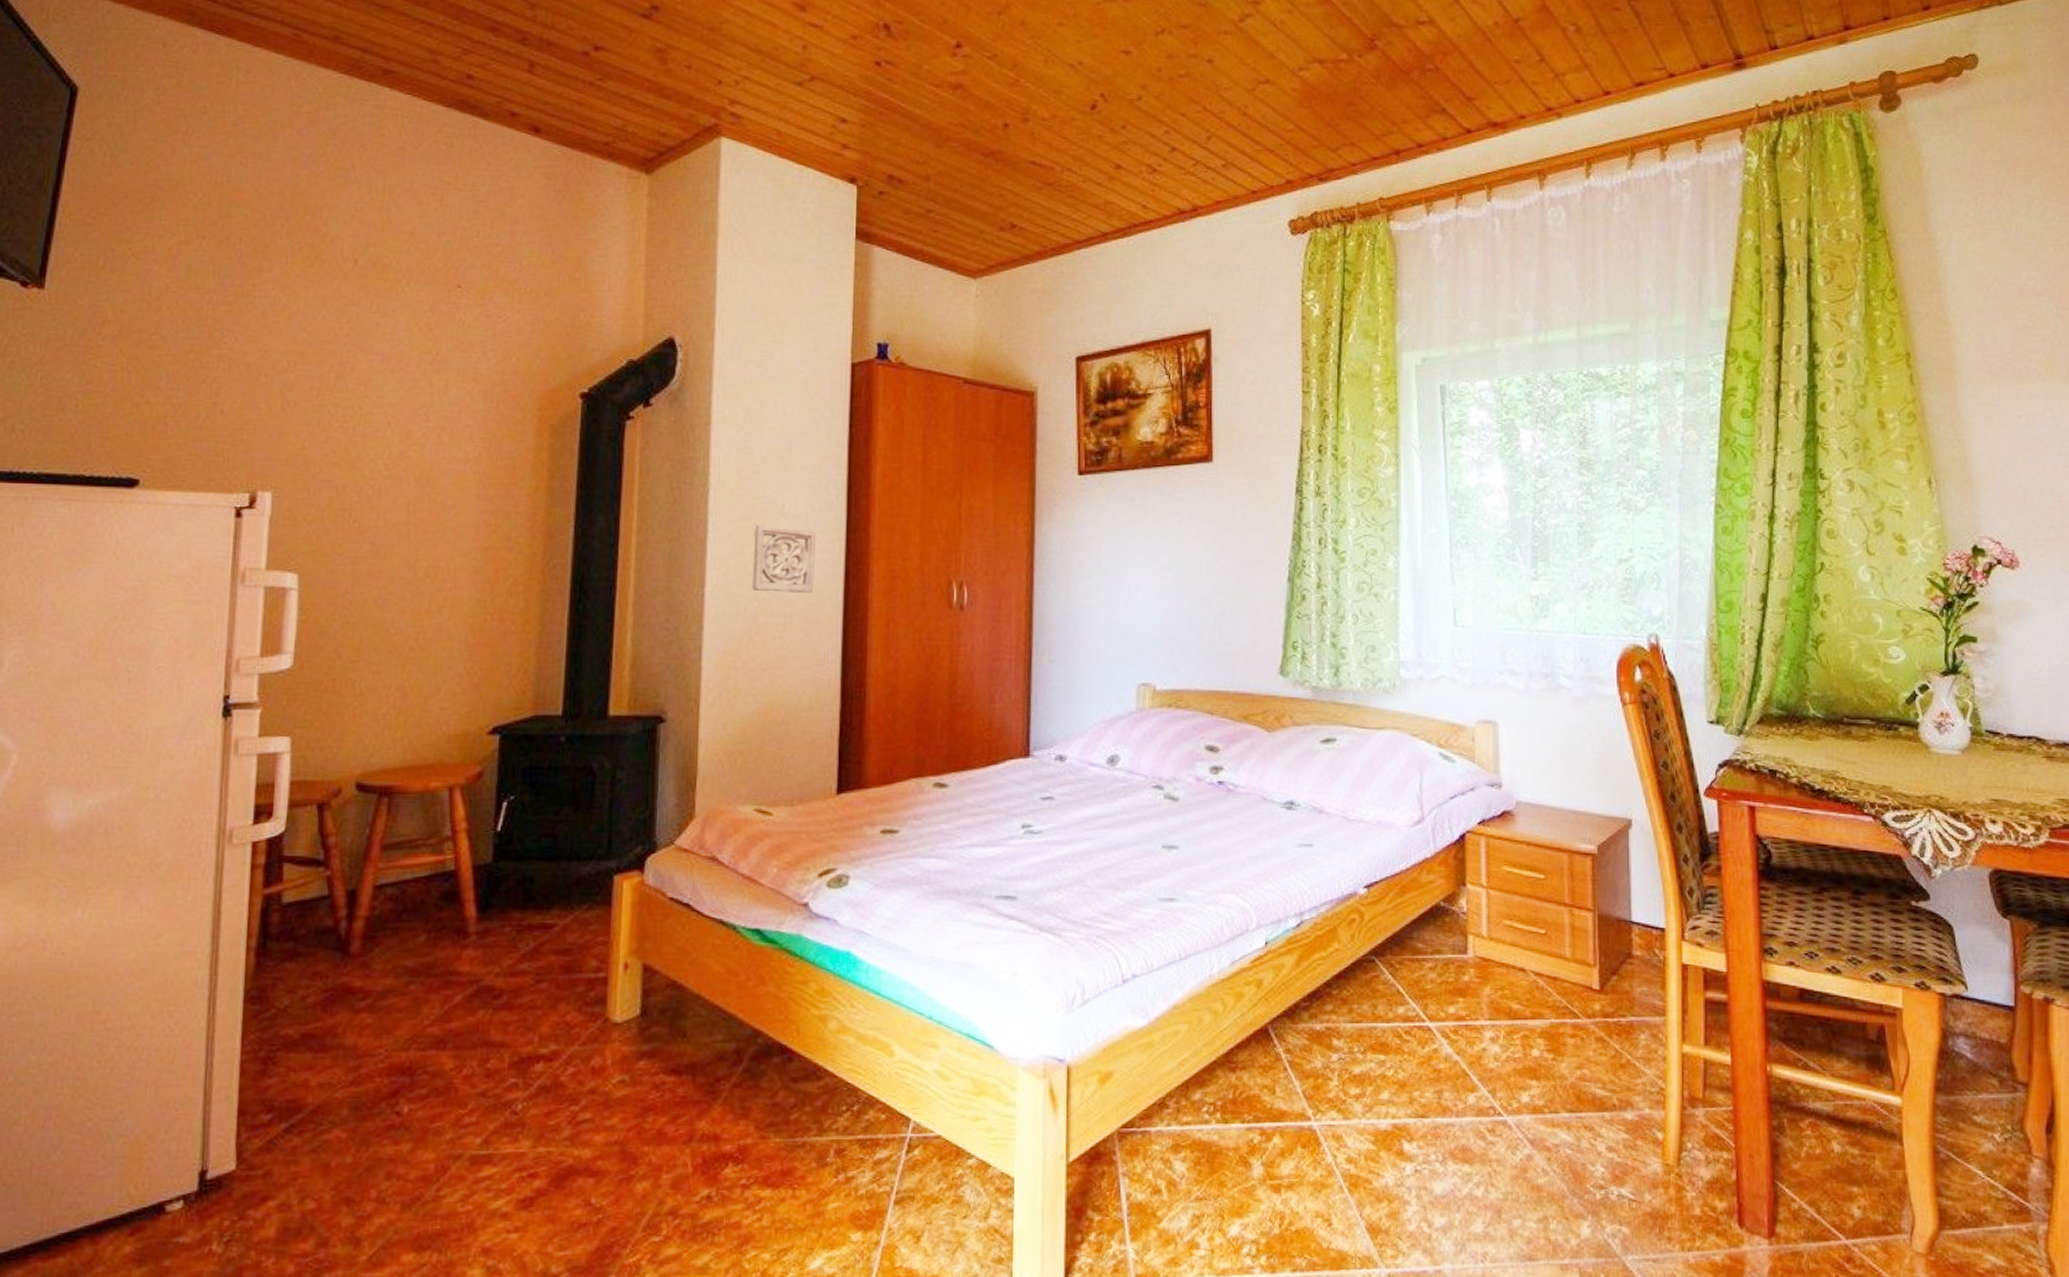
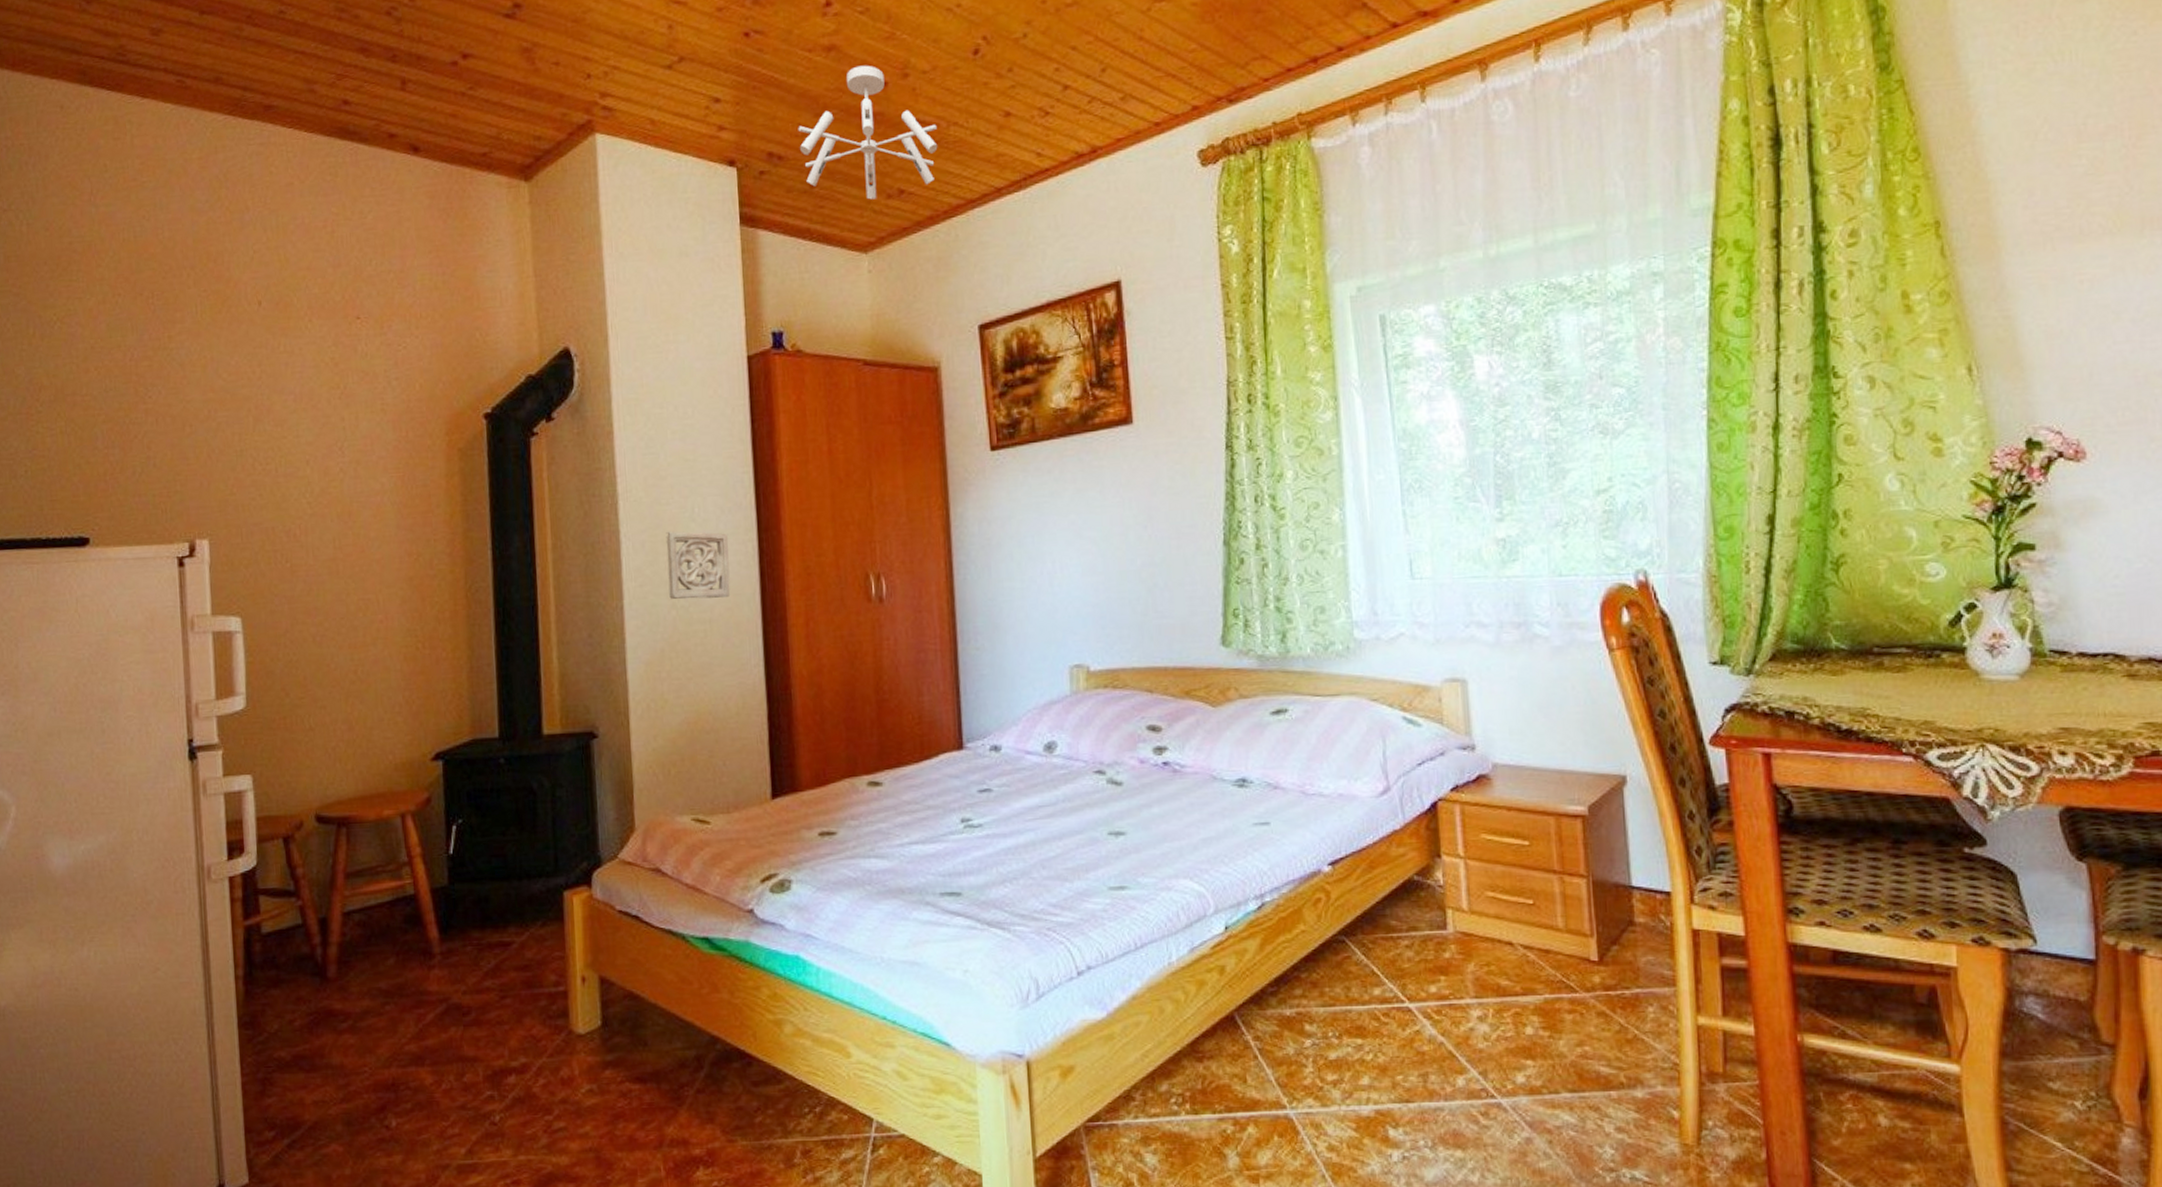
ceiling light fixture: none [919,105,1051,230] -> present [798,65,938,200]

